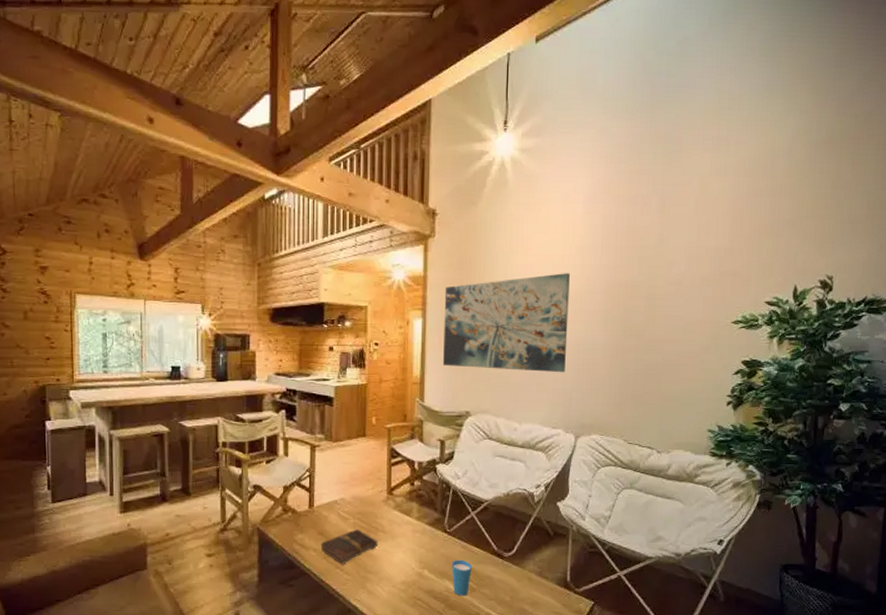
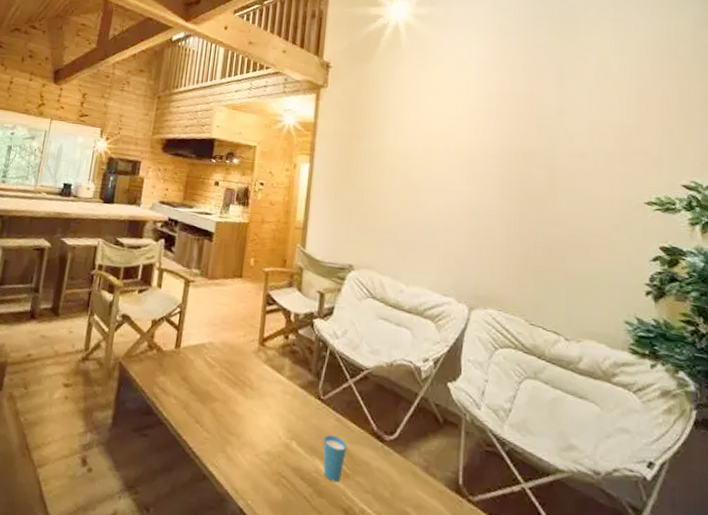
book: present [320,529,379,565] -> none [182,380,245,420]
wall art: present [443,273,570,373] -> none [328,133,463,236]

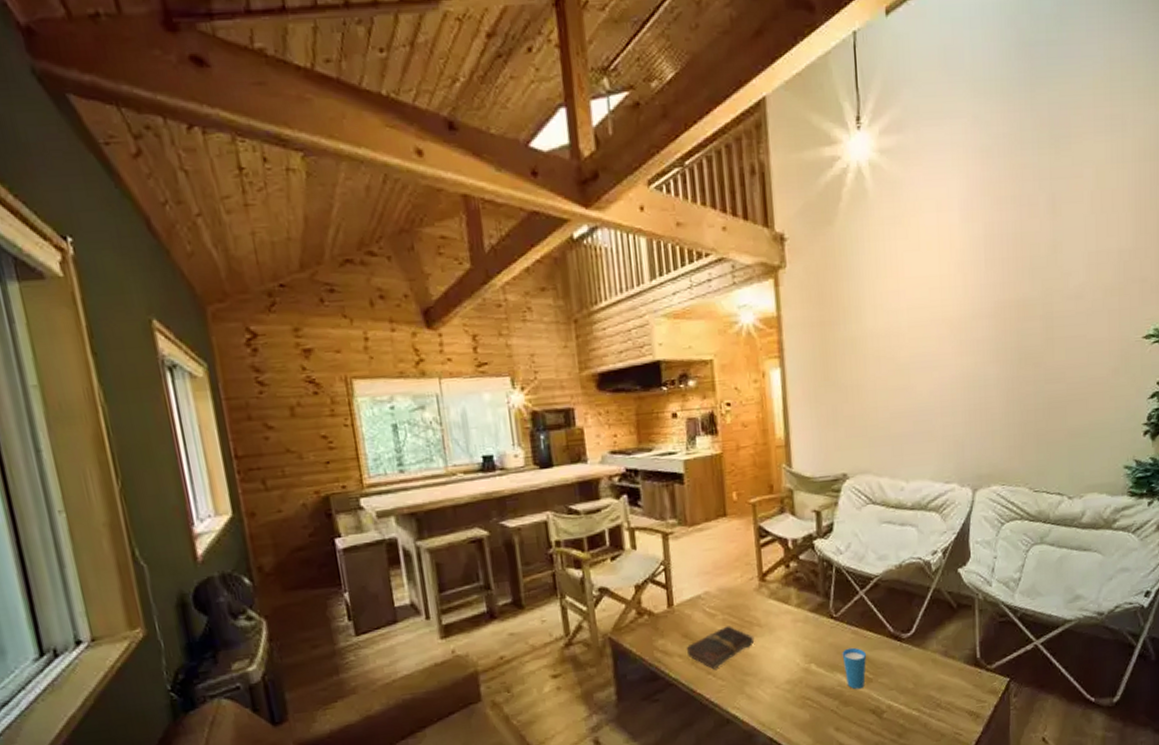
book: none [182,380,245,420] -> present [686,625,755,670]

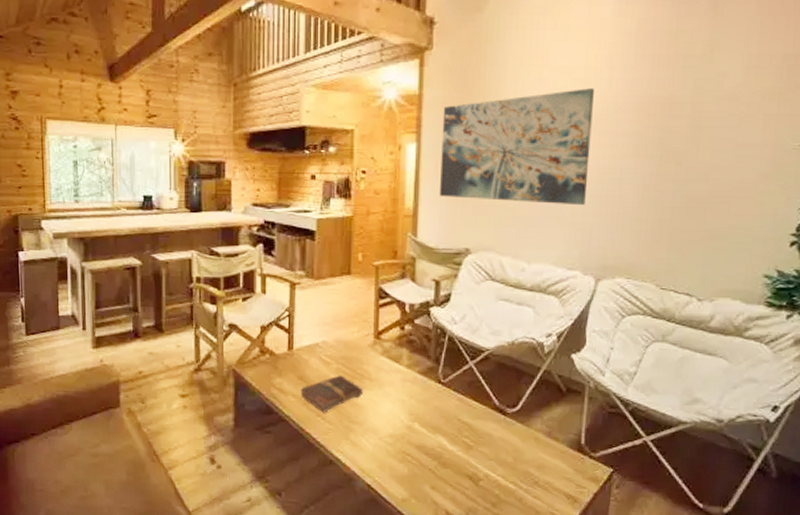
wall art: none [804,297,955,423] -> present [440,88,594,206]
cup: present [842,647,867,690] -> none [445,413,470,454]

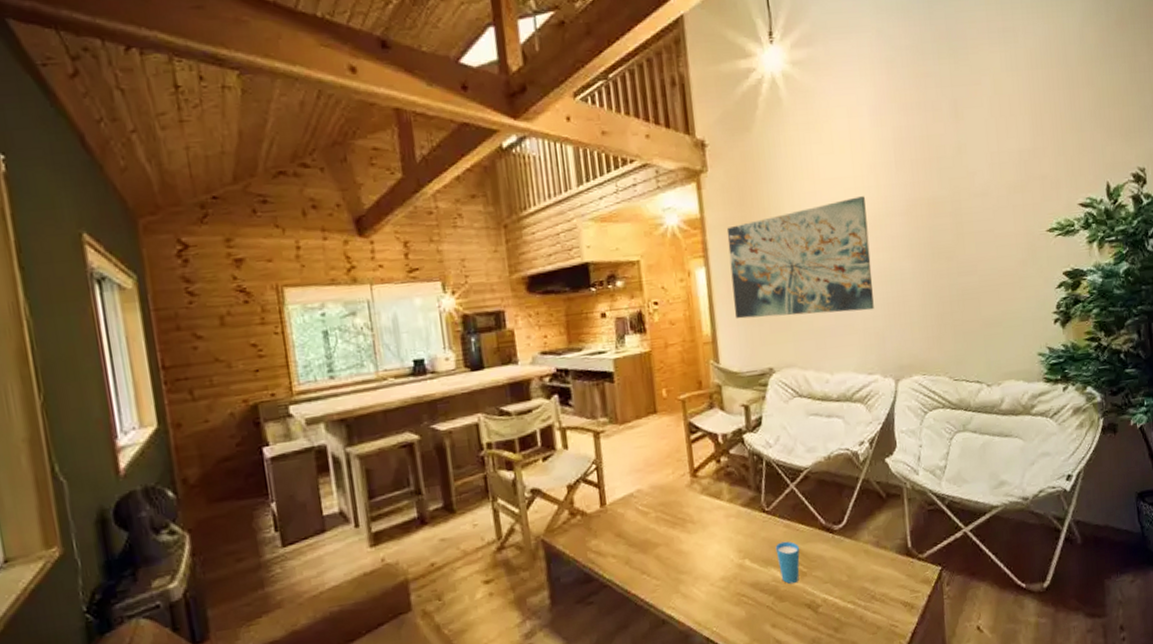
book: present [300,375,364,413] -> none [619,523,688,569]
cup: none [445,413,470,454] -> present [775,541,800,584]

